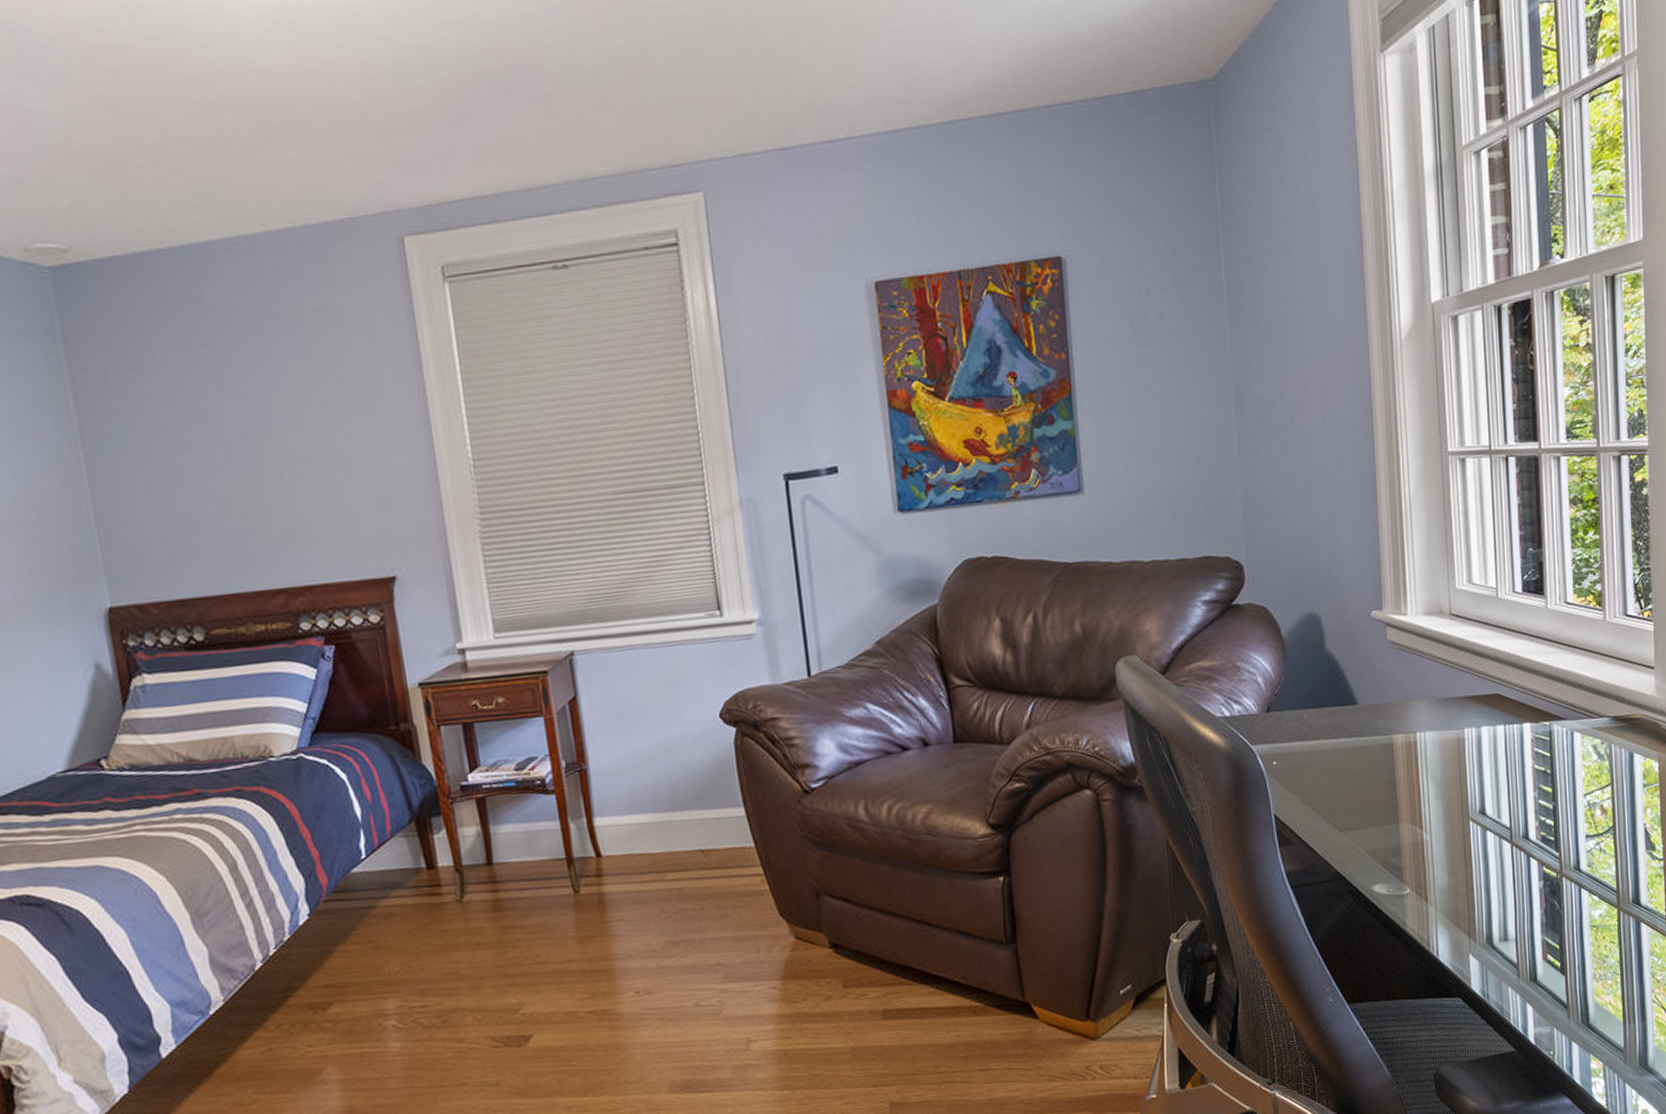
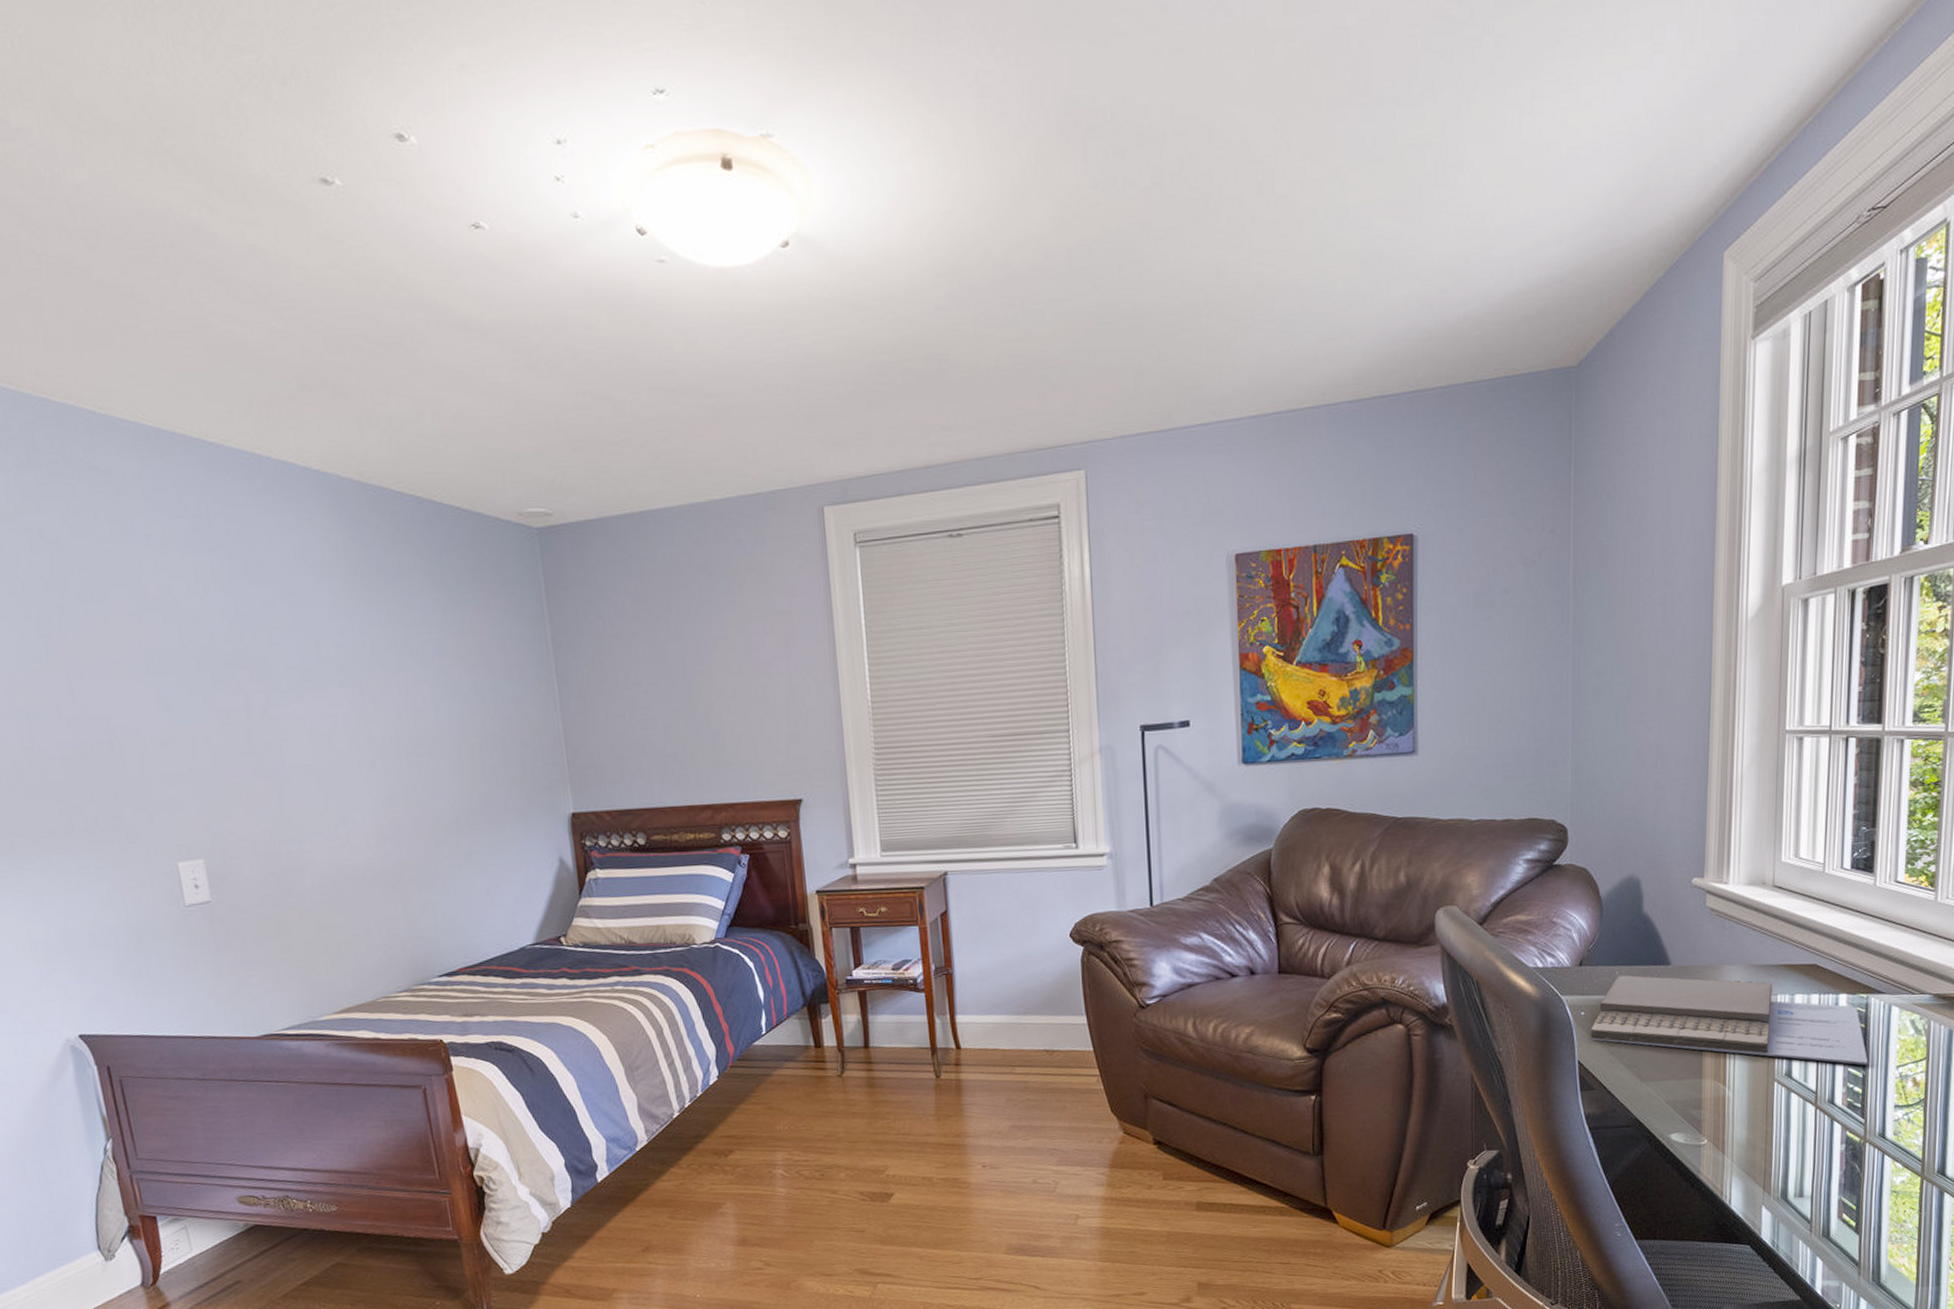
notebook: none [1284,715,1557,797] -> present [1590,975,1868,1066]

